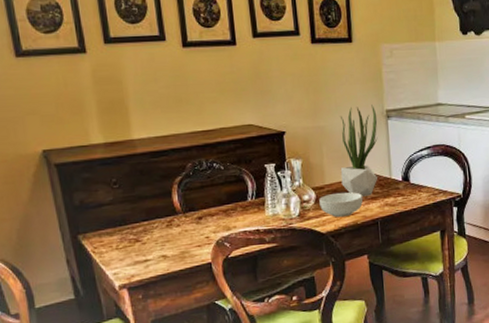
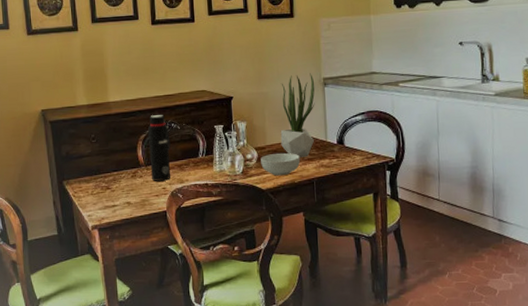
water bottle: none [184,153,216,230] -> present [148,115,171,181]

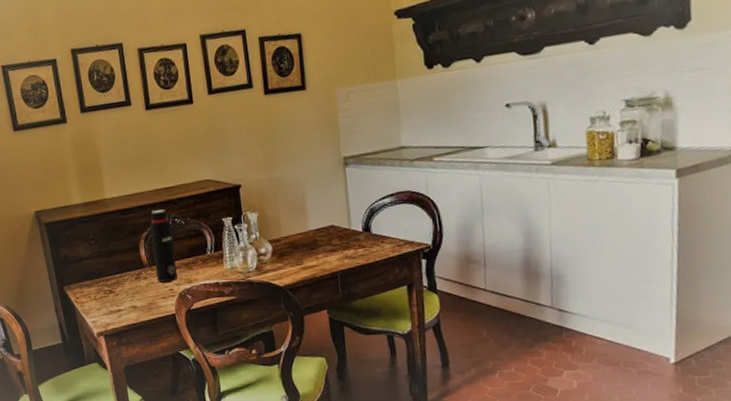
cereal bowl: present [261,152,300,176] -> none [276,244,321,271]
potted plant: present [280,73,315,158] -> none [294,152,336,249]

